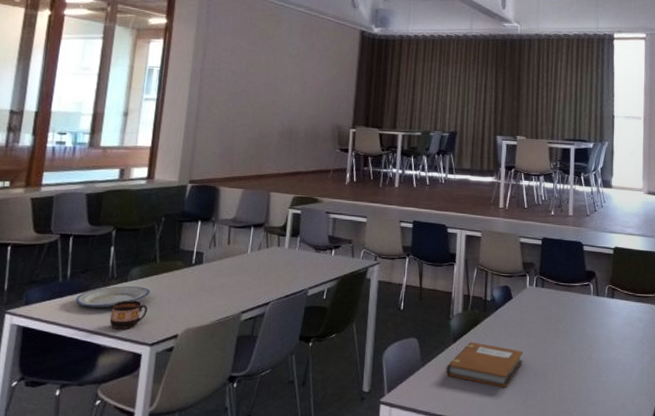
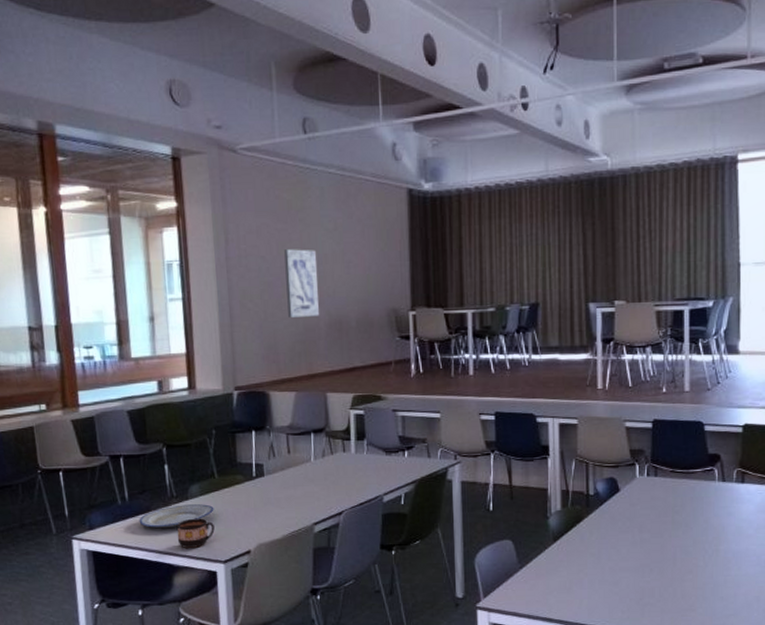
wall art: none [247,67,279,126] -> present [284,249,319,317]
notebook: present [445,341,523,387] -> none [547,540,636,586]

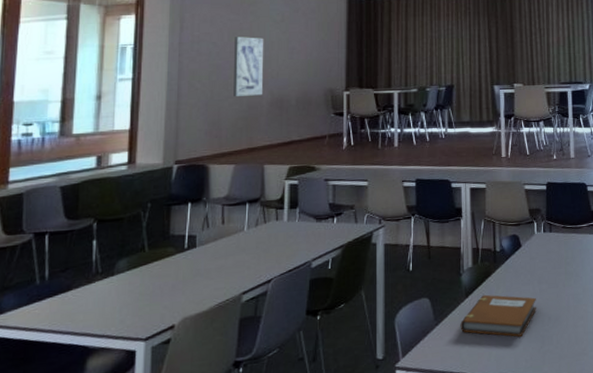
plate: present [139,504,214,528] -> none [57,279,141,308]
cup: present [177,518,215,548] -> none [97,294,139,327]
notebook: none [547,540,636,586] -> present [460,294,536,337]

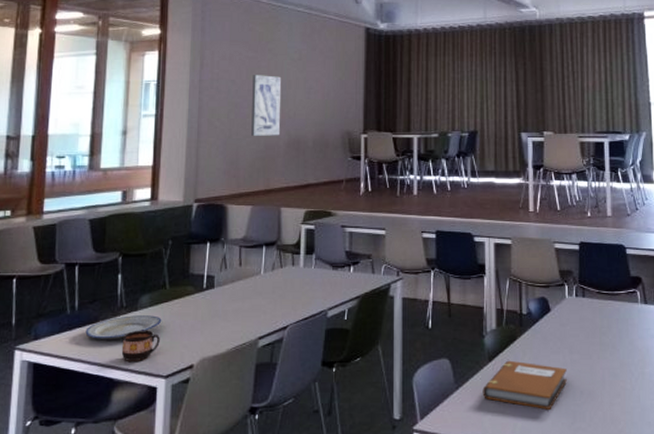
plate: none [57,279,141,308] -> present [85,315,162,339]
cup: none [97,294,139,327] -> present [121,330,160,361]

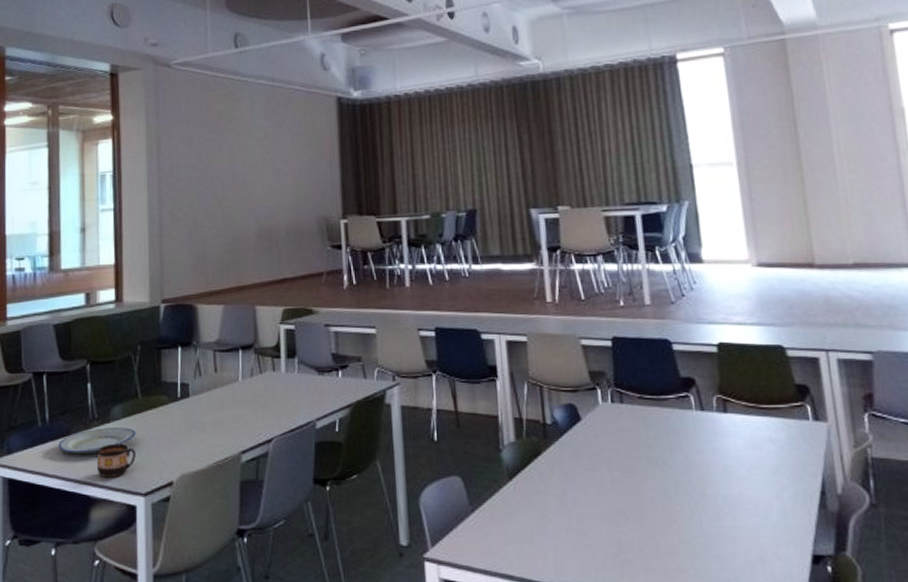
wall art: present [251,75,282,136] -> none [215,158,248,227]
notebook: present [482,360,567,409] -> none [503,478,607,537]

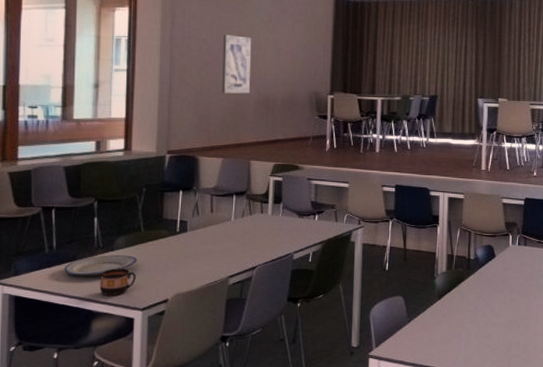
wall art: none [215,158,248,227] -> present [222,35,252,94]

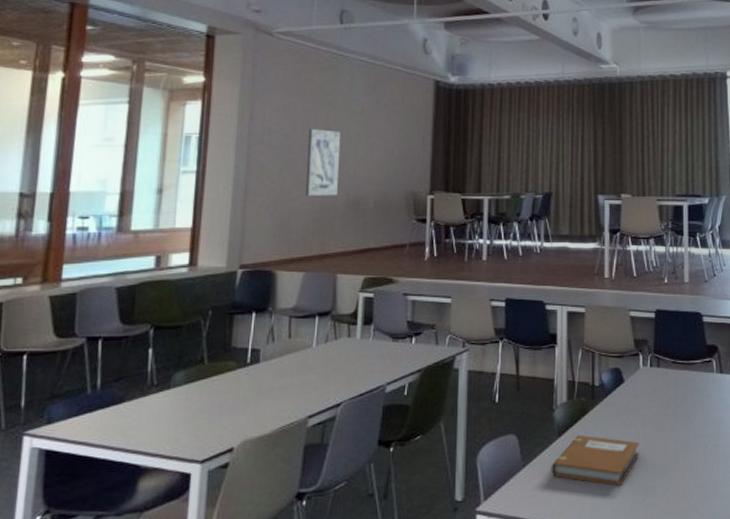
plate: present [64,255,137,276] -> none [108,394,198,422]
cup: present [99,268,136,295] -> none [150,410,196,446]
notebook: none [431,298,506,339] -> present [551,434,639,486]

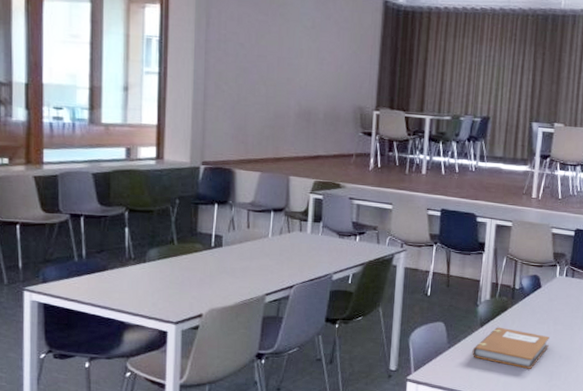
wall art: present [305,129,341,196] -> none [260,40,293,105]

